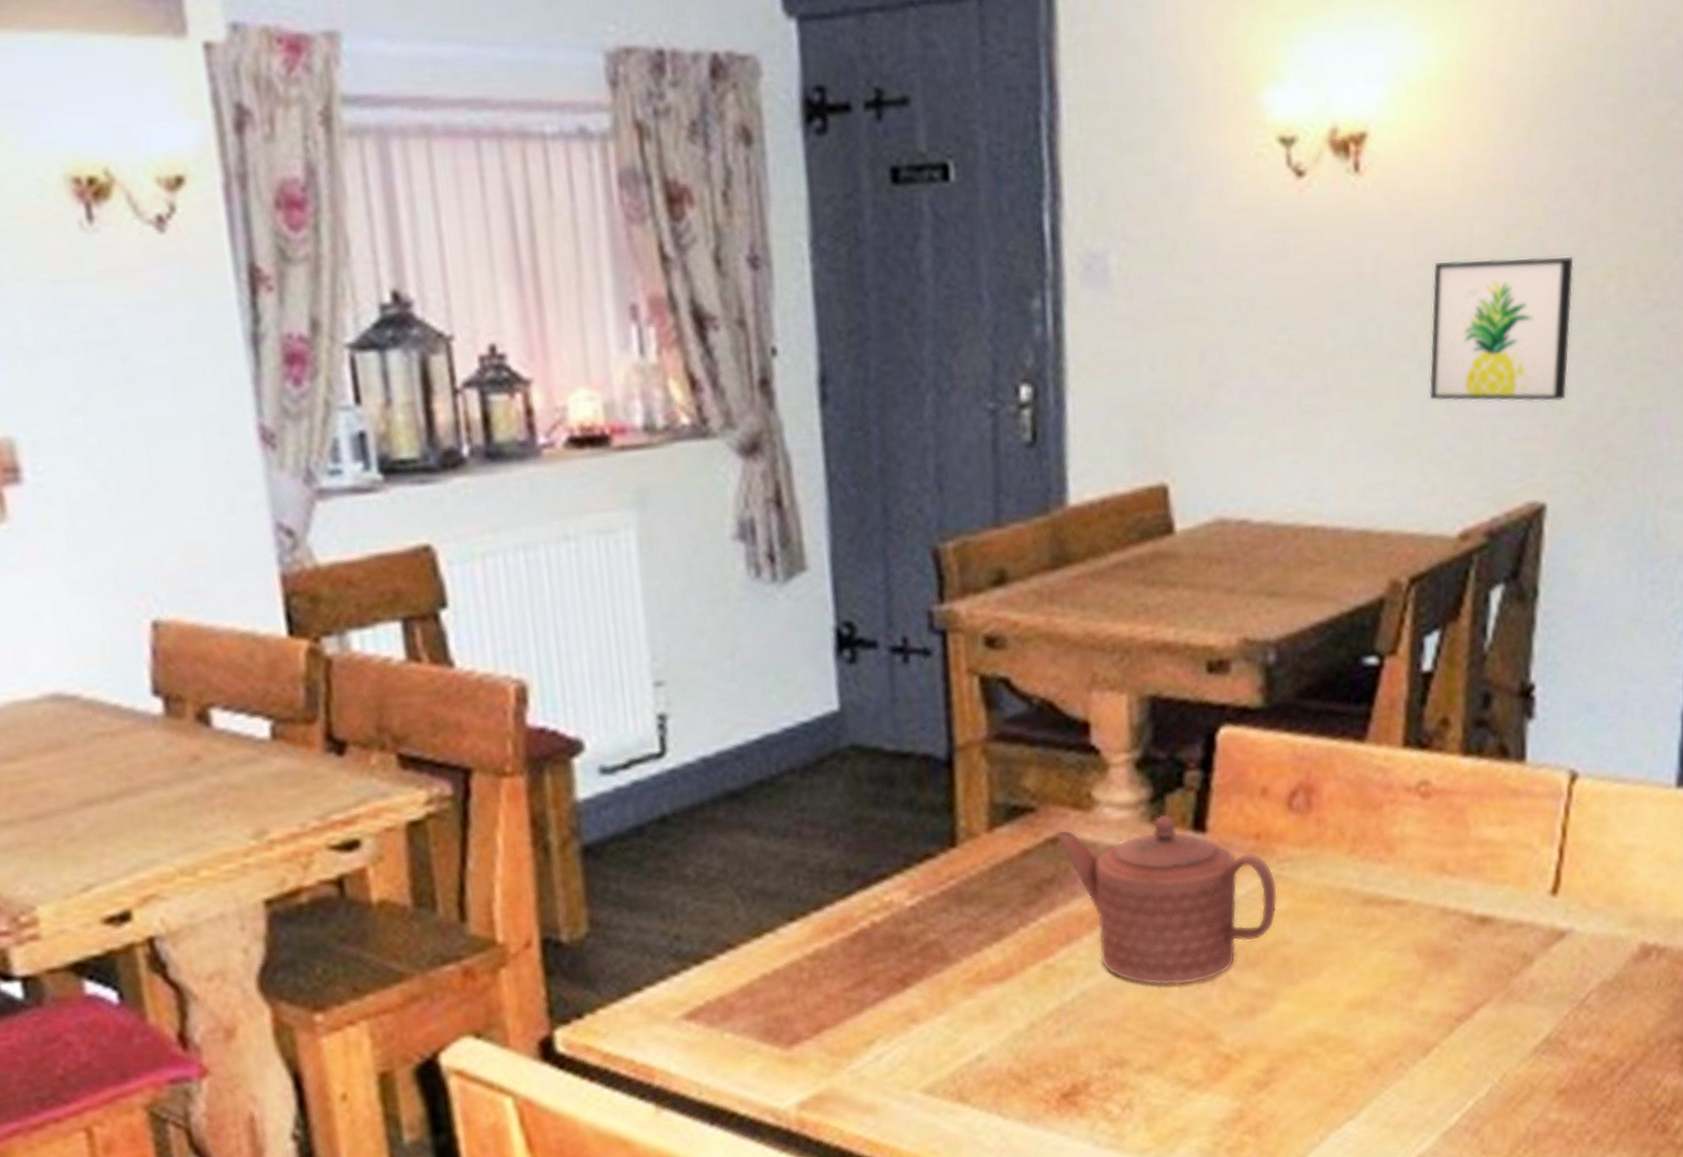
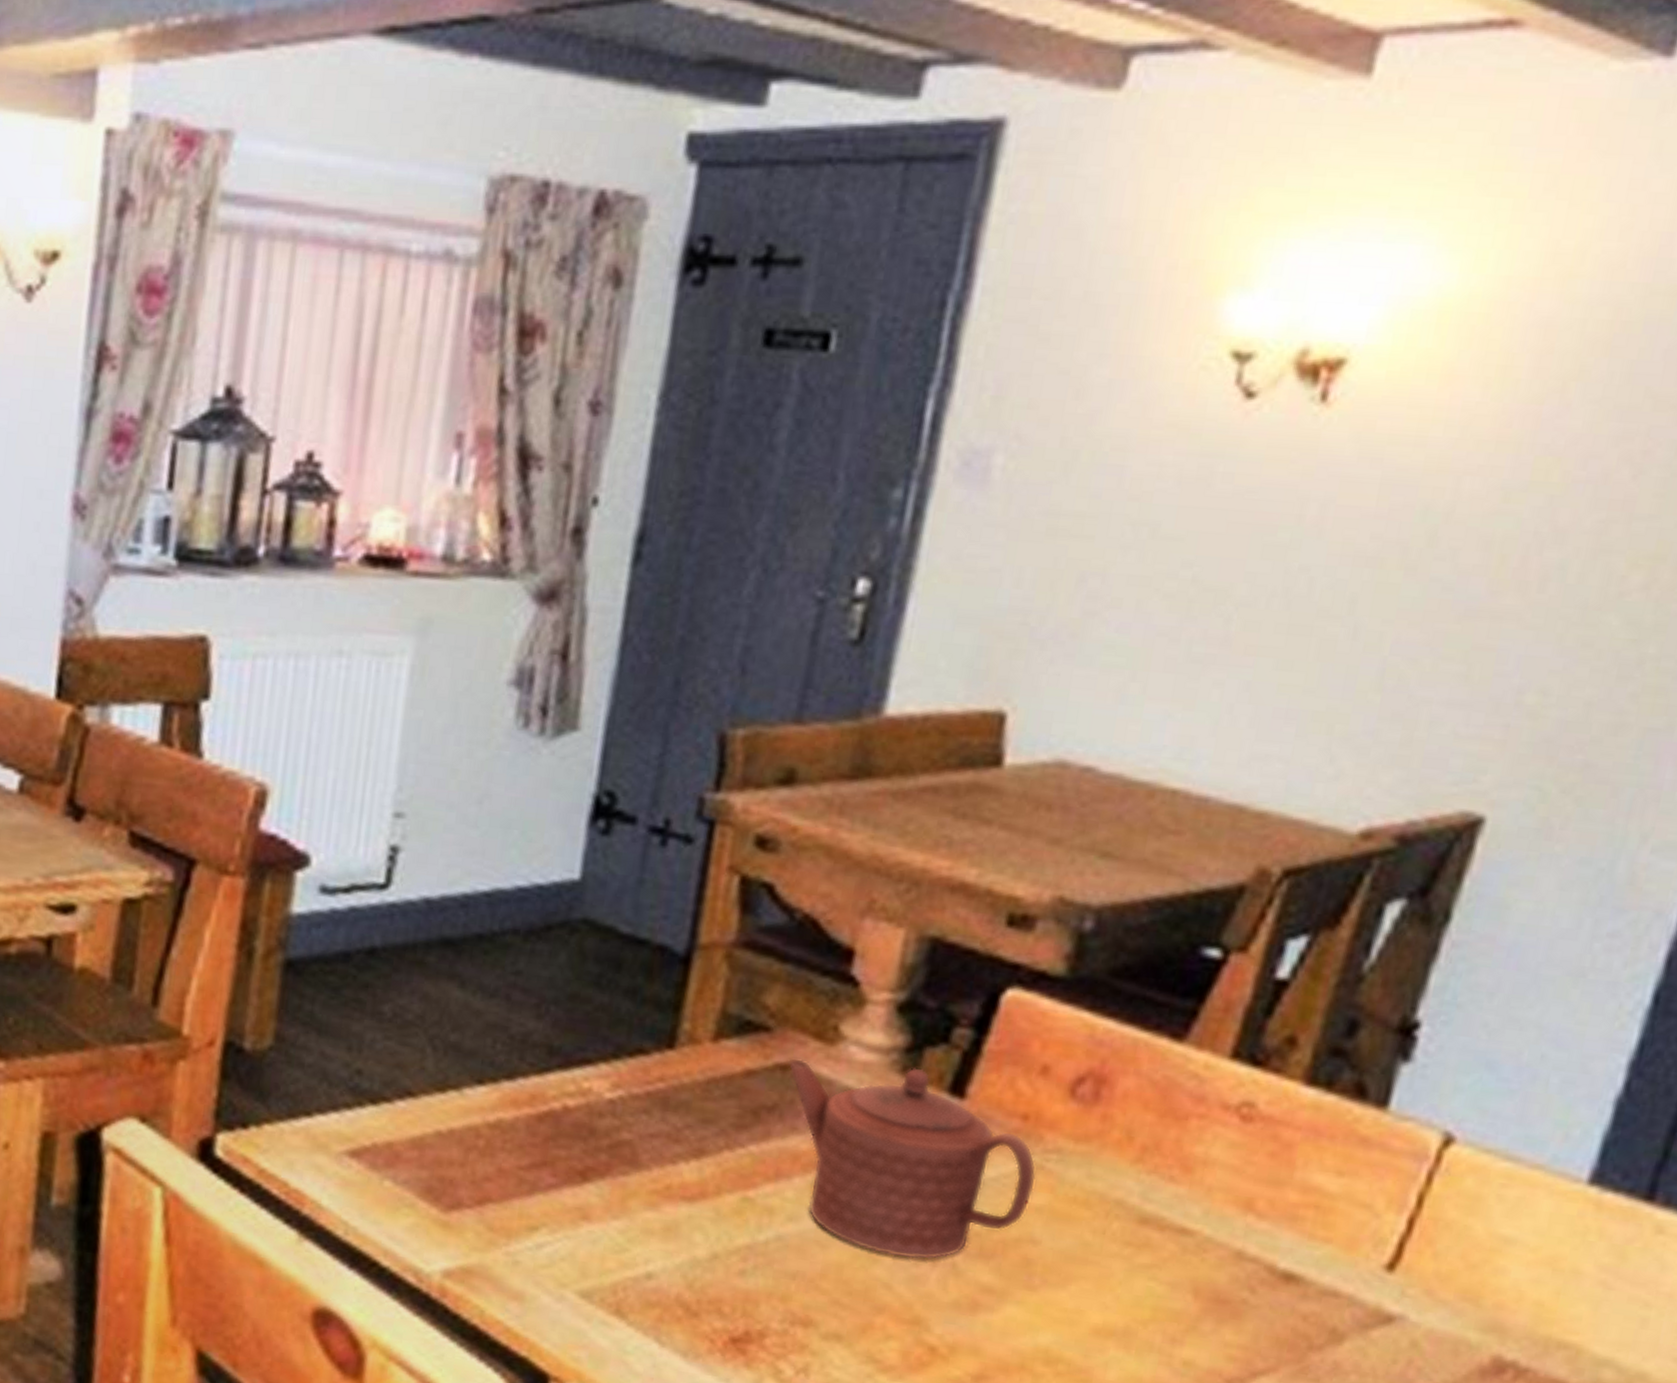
wall art: present [1429,256,1574,402] -> none [1358,518,1591,702]

